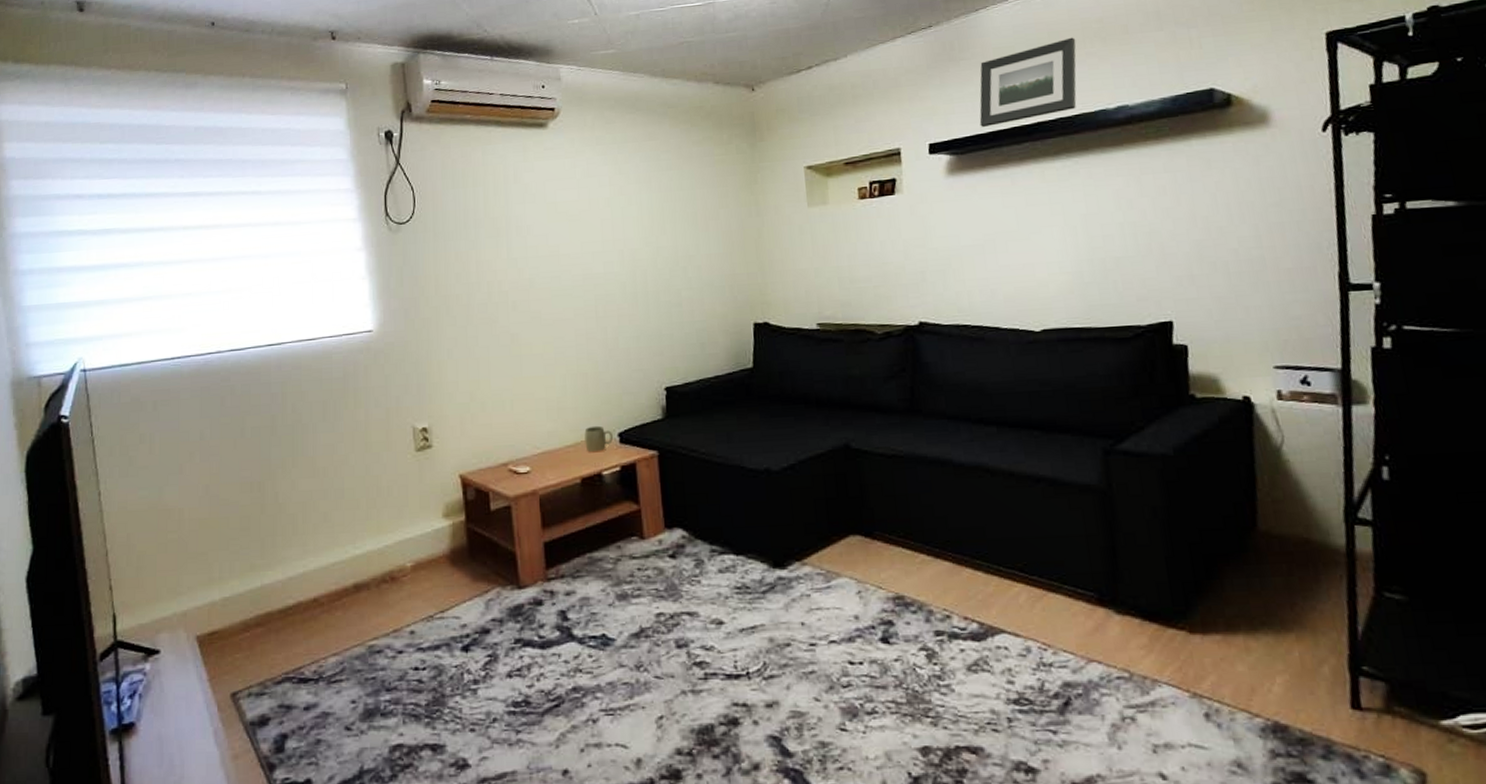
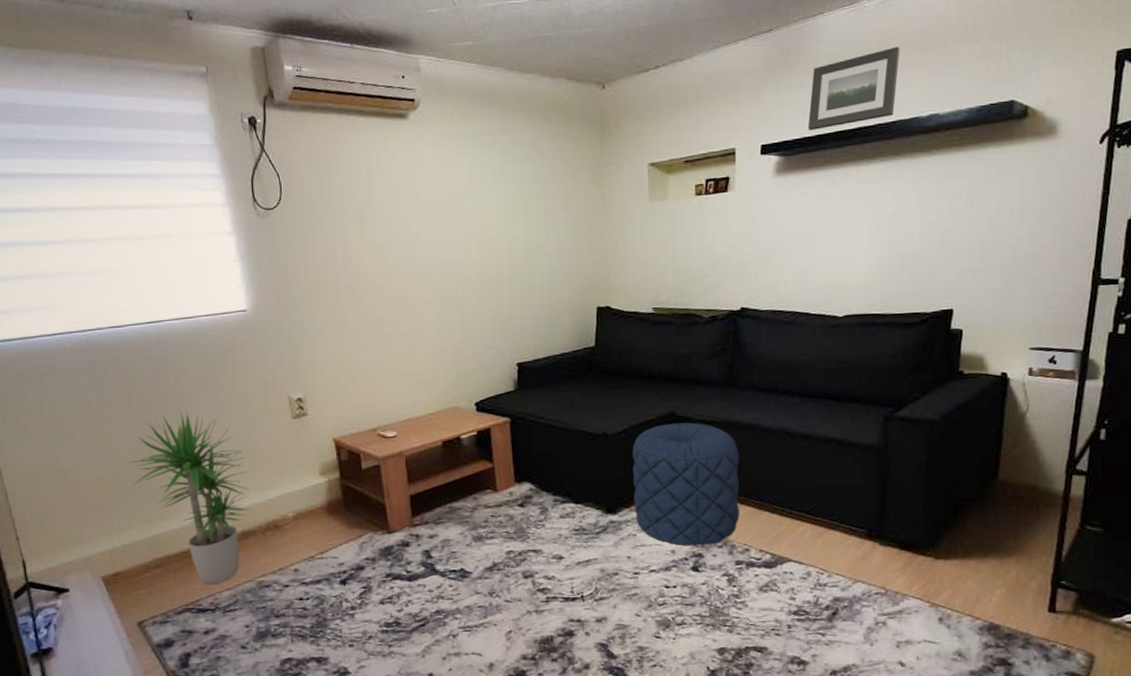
potted plant: none [237,444,368,649] -> present [129,412,252,585]
mug: present [584,425,613,453] -> none [445,396,470,420]
pouf: none [801,457,935,611] -> present [632,422,739,546]

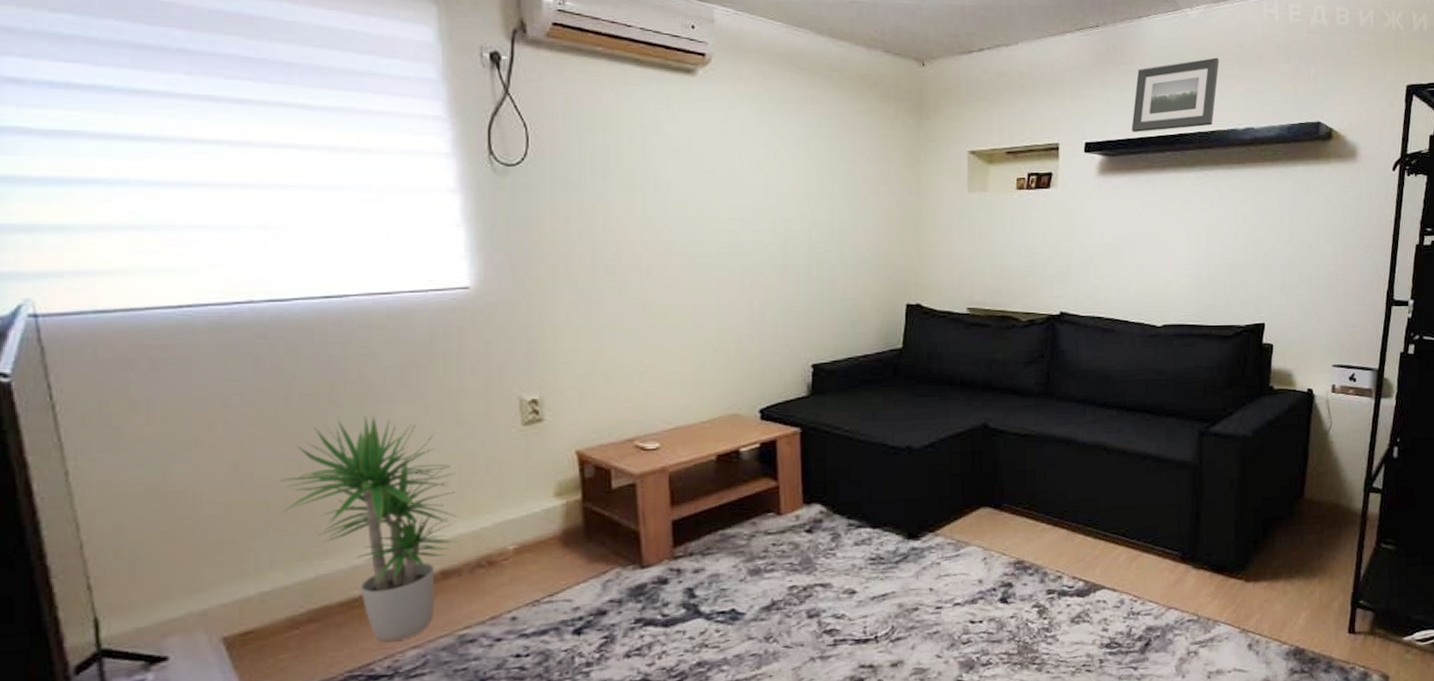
pouf: present [632,422,739,546] -> none [938,436,1054,575]

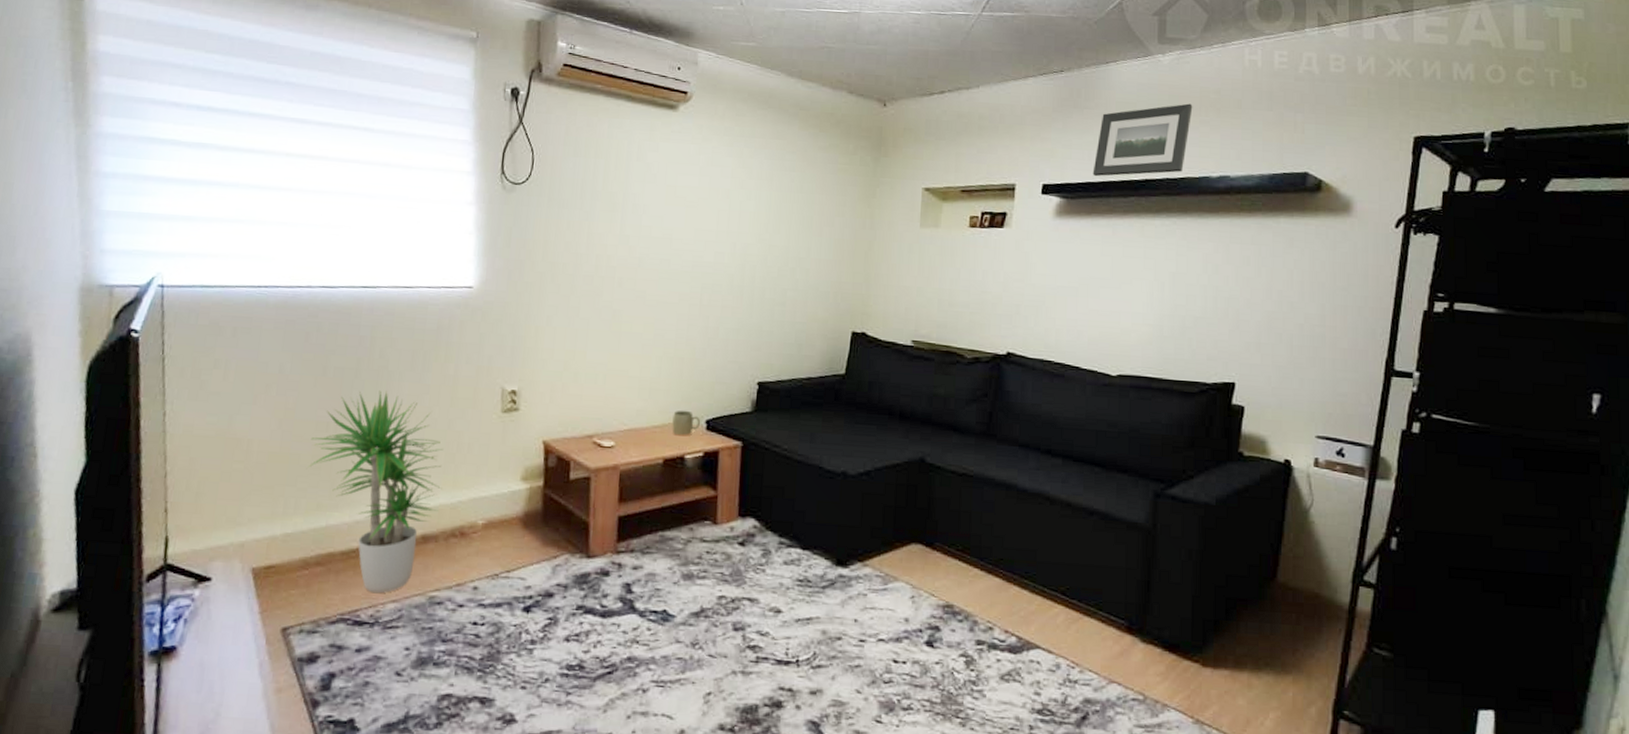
mug: none [722,401,753,429] -> present [672,410,700,436]

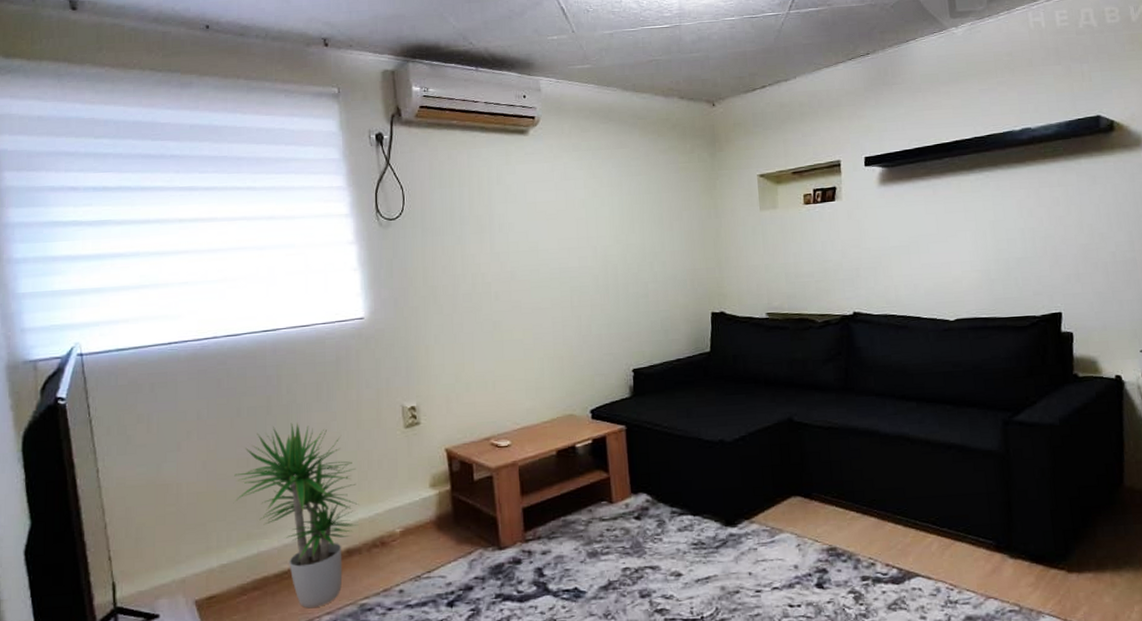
mug: present [672,410,700,436] -> none [560,403,585,428]
picture frame: present [1092,103,1193,177] -> none [907,68,990,145]

